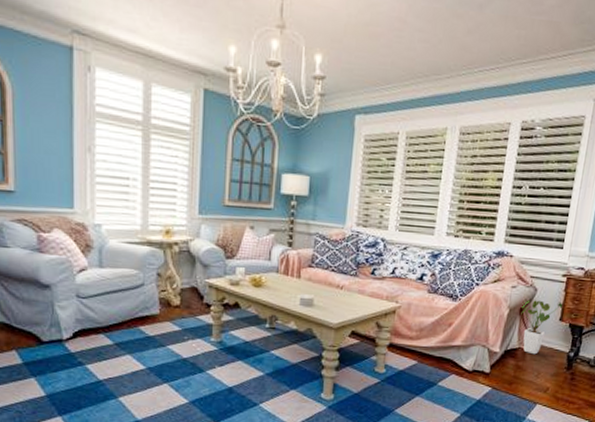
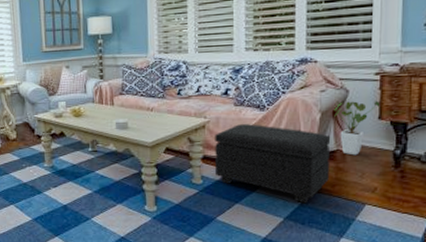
footstool: none [400,313,515,400] -> present [215,124,331,204]

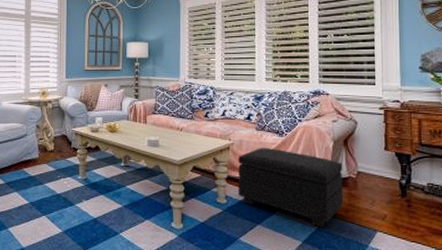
house plant: present [334,100,380,155] -> none [345,132,386,183]

